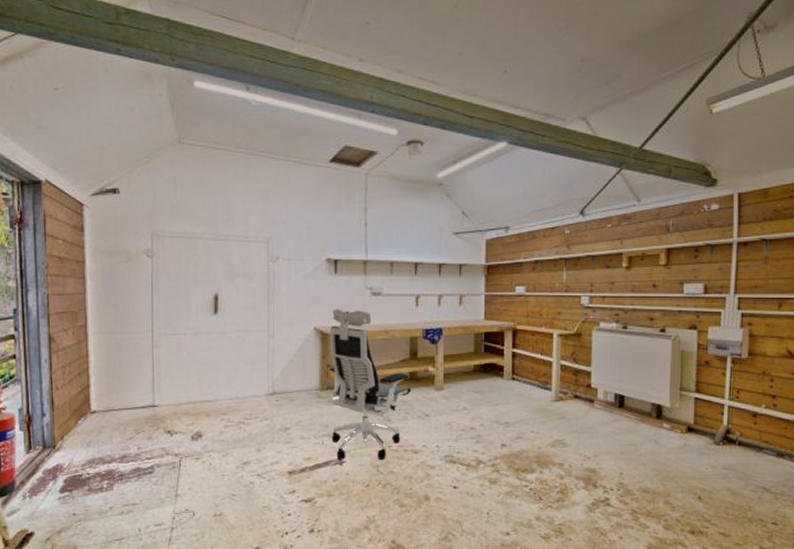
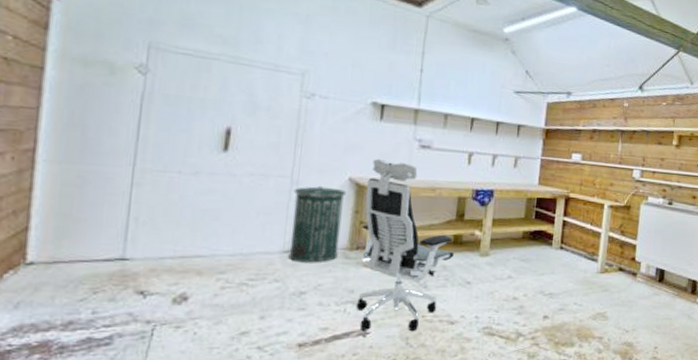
trash can: none [271,336,314,403] -> present [288,185,347,263]

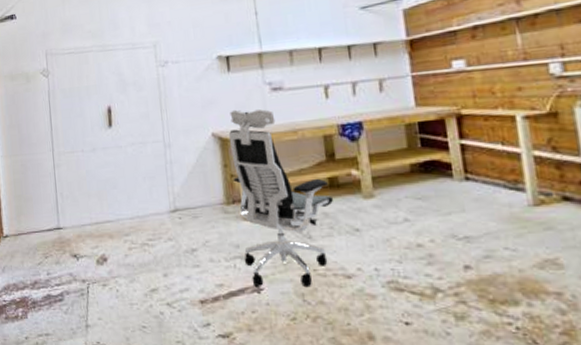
trash can: present [288,185,347,263] -> none [167,144,217,221]

